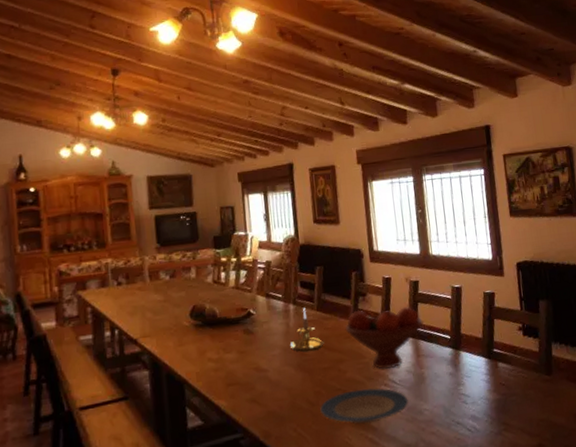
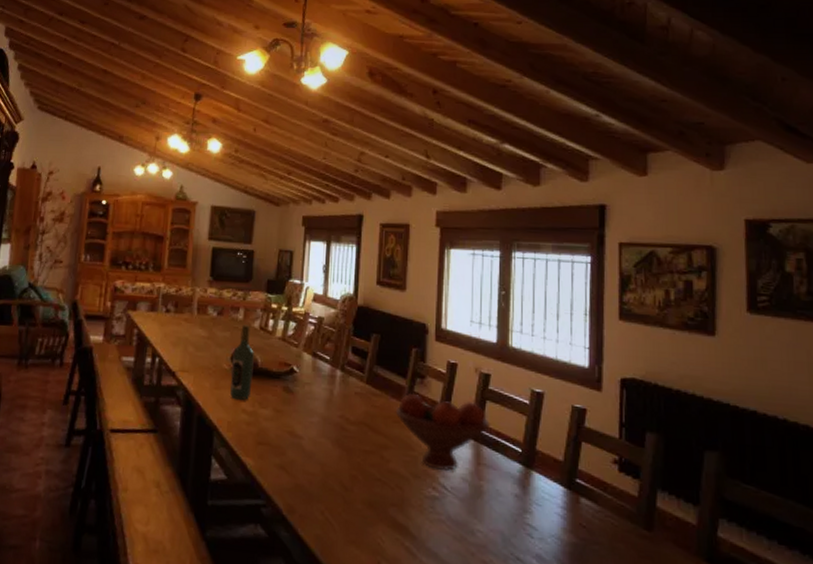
wine bottle: none [191,281,214,351] -> present [230,324,254,400]
candle holder: present [290,307,324,352] -> none [331,376,369,429]
plate: present [320,388,409,424] -> none [354,484,459,530]

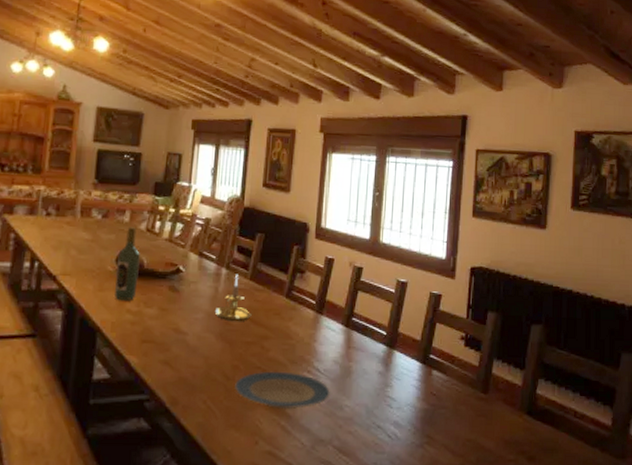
candle holder: none [331,376,369,429] -> present [215,274,252,322]
plate: none [354,484,459,530] -> present [235,371,330,410]
fruit bowl: present [395,393,490,471] -> none [276,287,360,355]

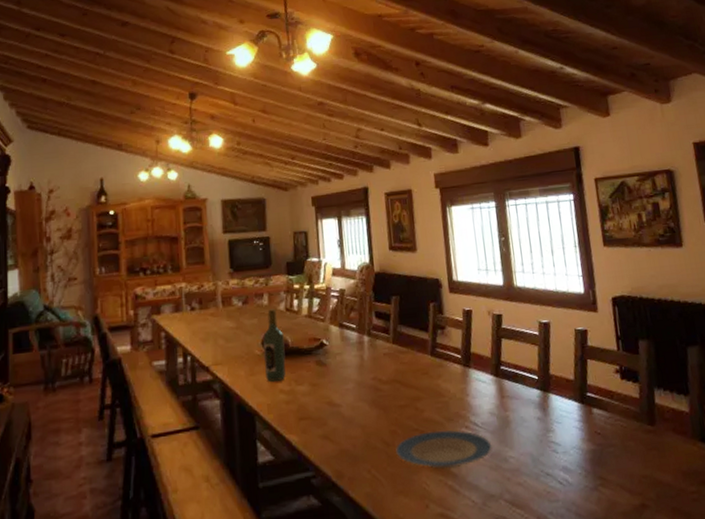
candle holder: present [215,274,252,322] -> none [364,339,400,387]

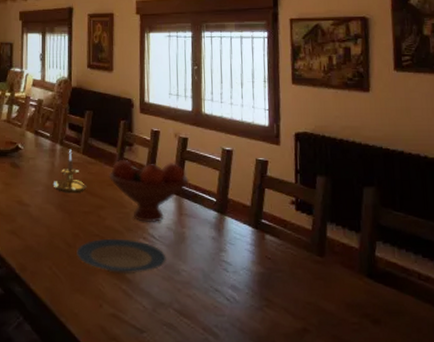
candle holder: none [364,339,400,387] -> present [54,149,87,194]
fruit bowl: none [422,341,508,410] -> present [108,159,189,222]

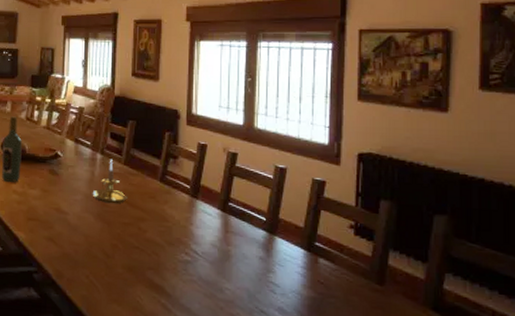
plate: present [77,238,166,275] -> none [115,251,209,289]
fruit bowl: present [108,159,189,222] -> none [151,171,237,238]

